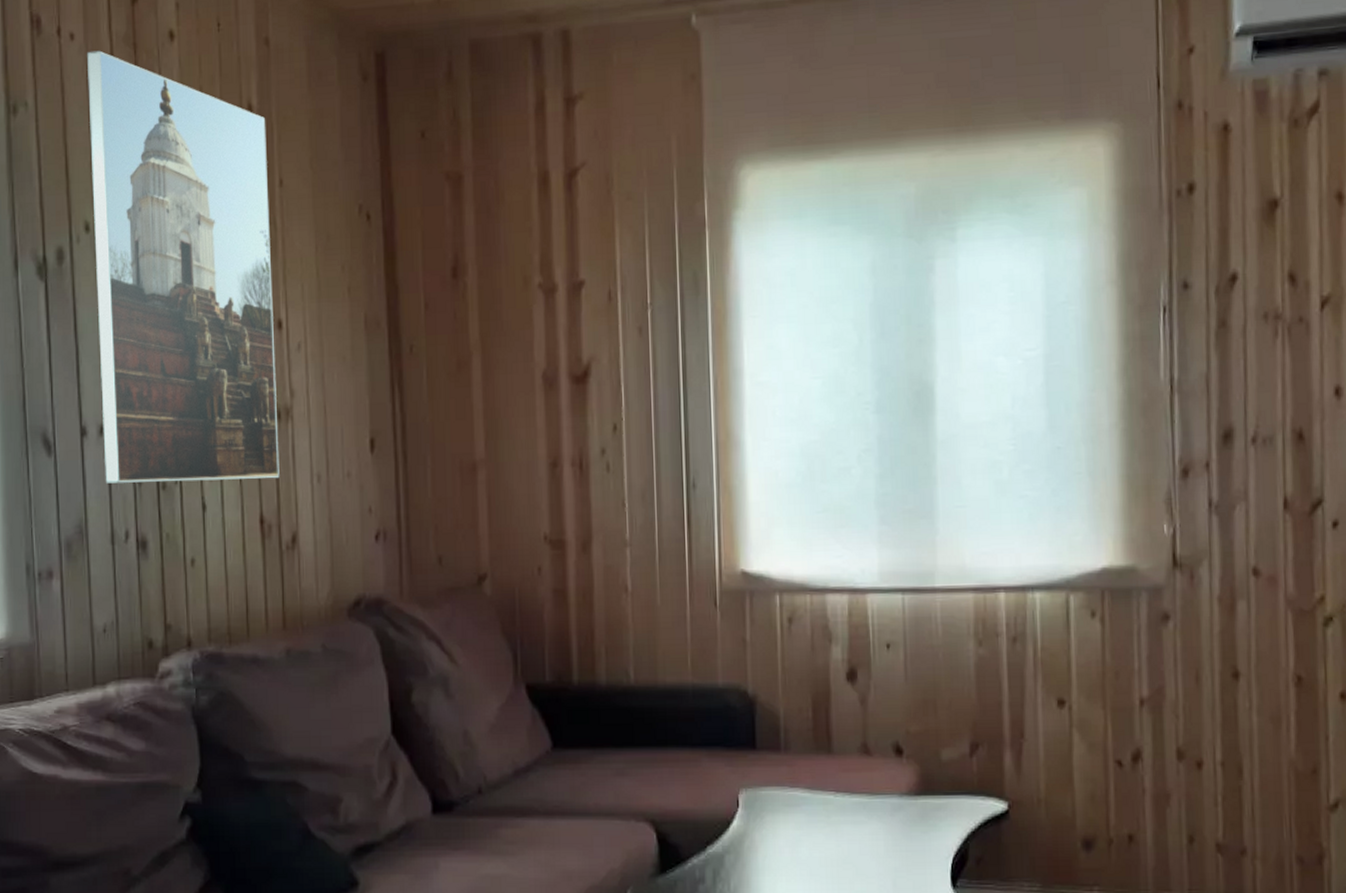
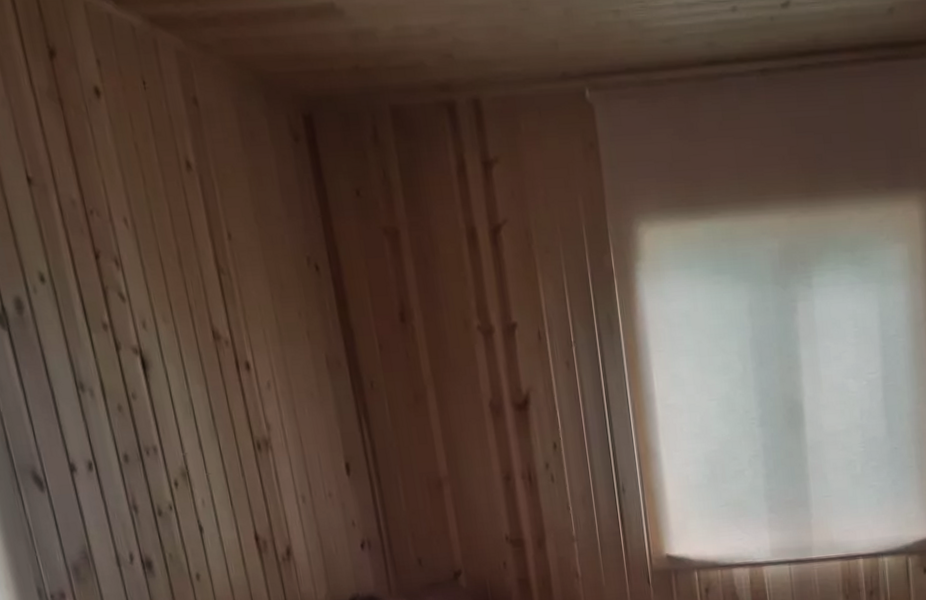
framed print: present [86,50,280,484] -> none [10,104,267,513]

